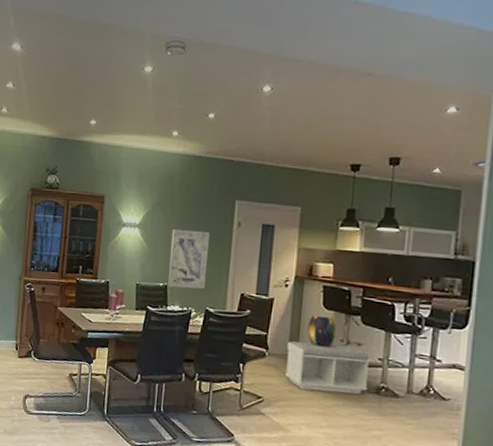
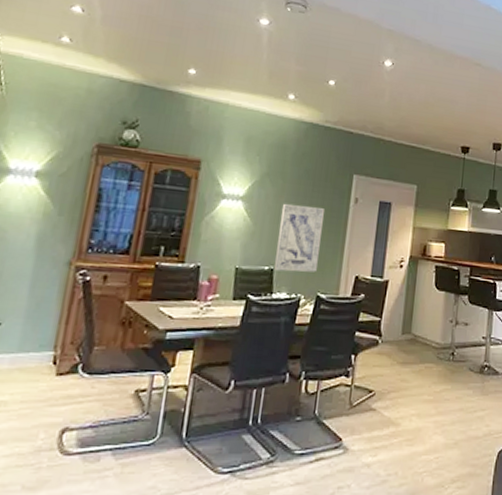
bench: present [284,341,371,395] -> none [396,325,476,377]
decorative urn: present [307,315,337,346] -> none [420,296,447,328]

